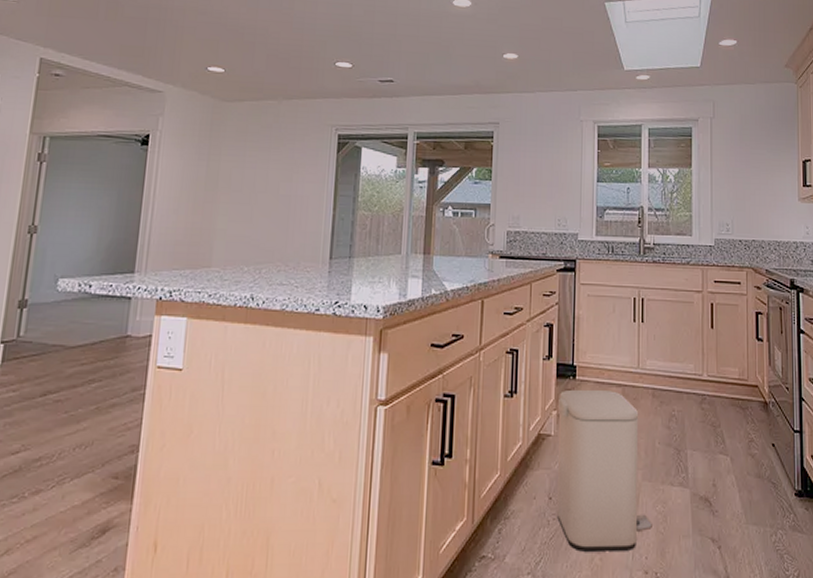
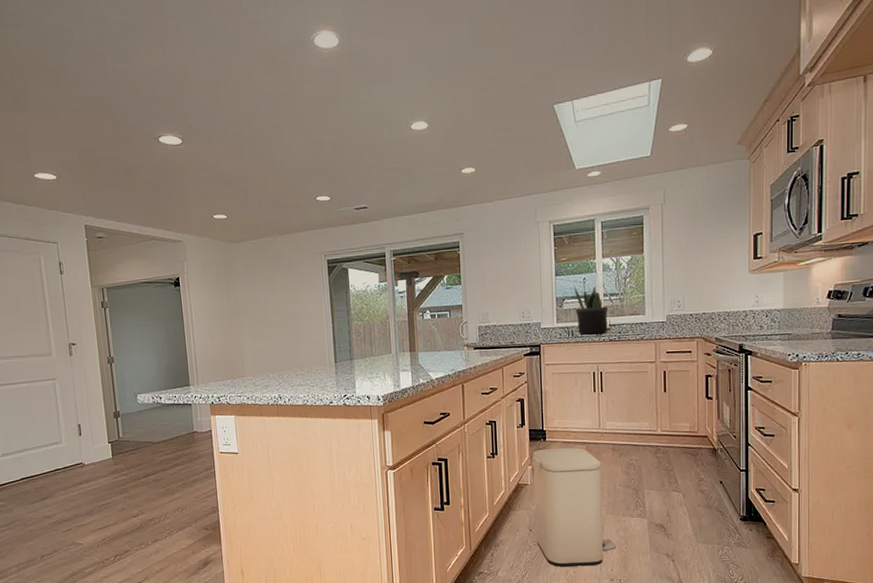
planter: none [617,196,653,253] -> present [574,286,609,335]

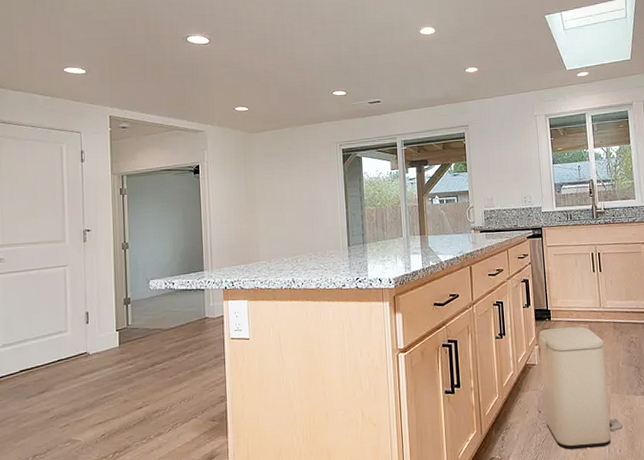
planter: present [574,286,609,335] -> none [570,173,603,218]

